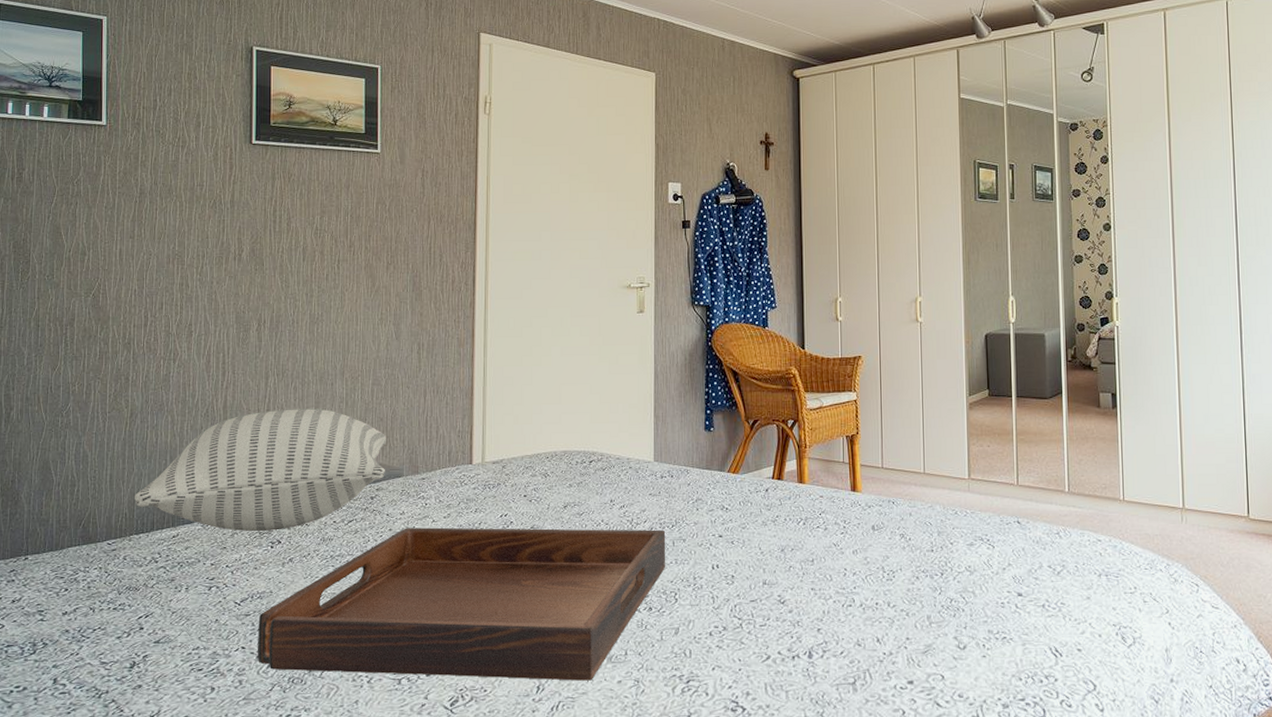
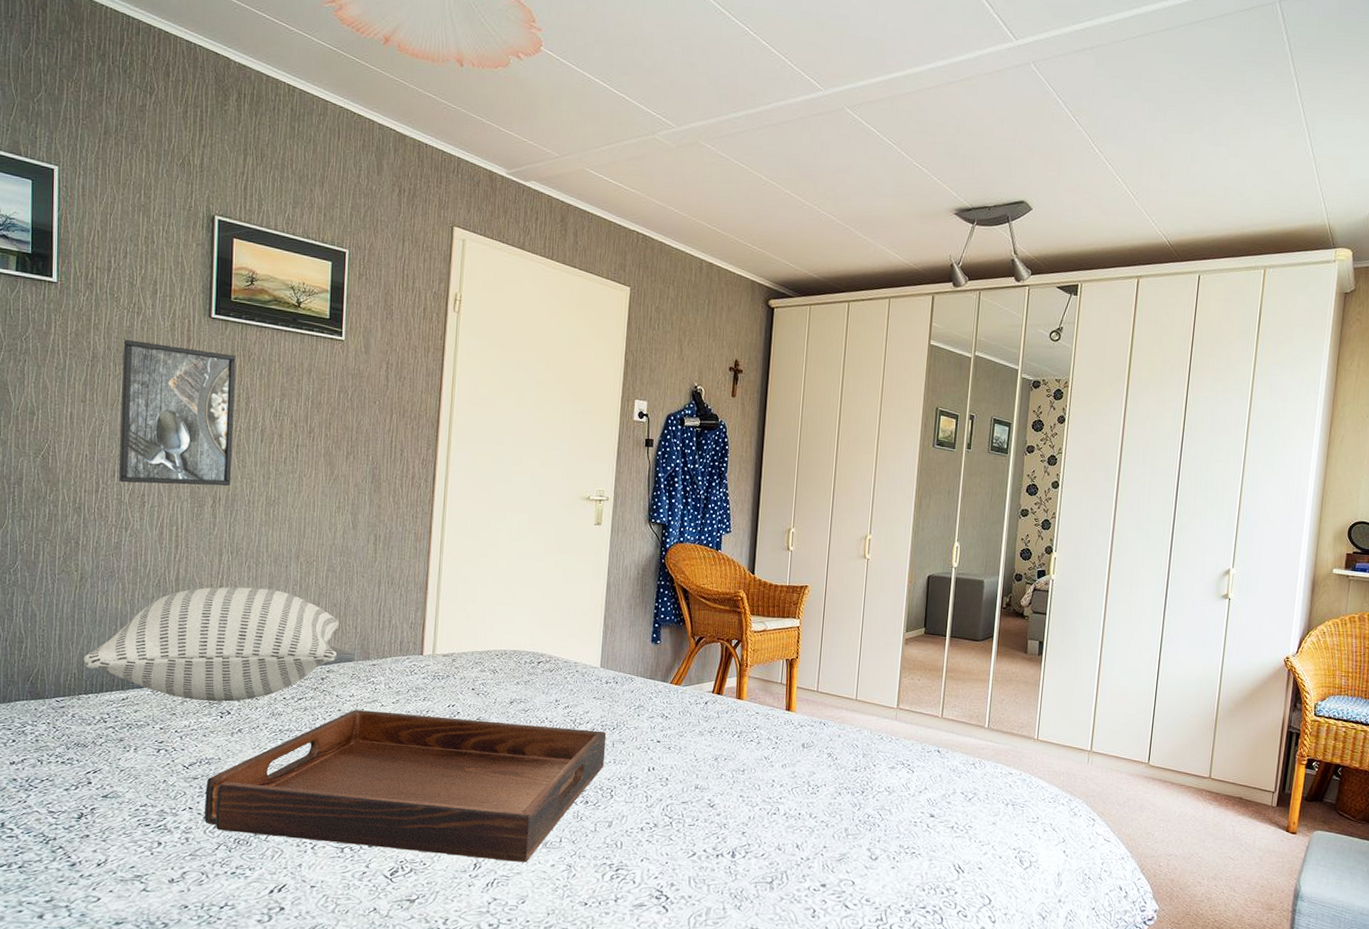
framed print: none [166,173,276,314] -> present [118,340,236,486]

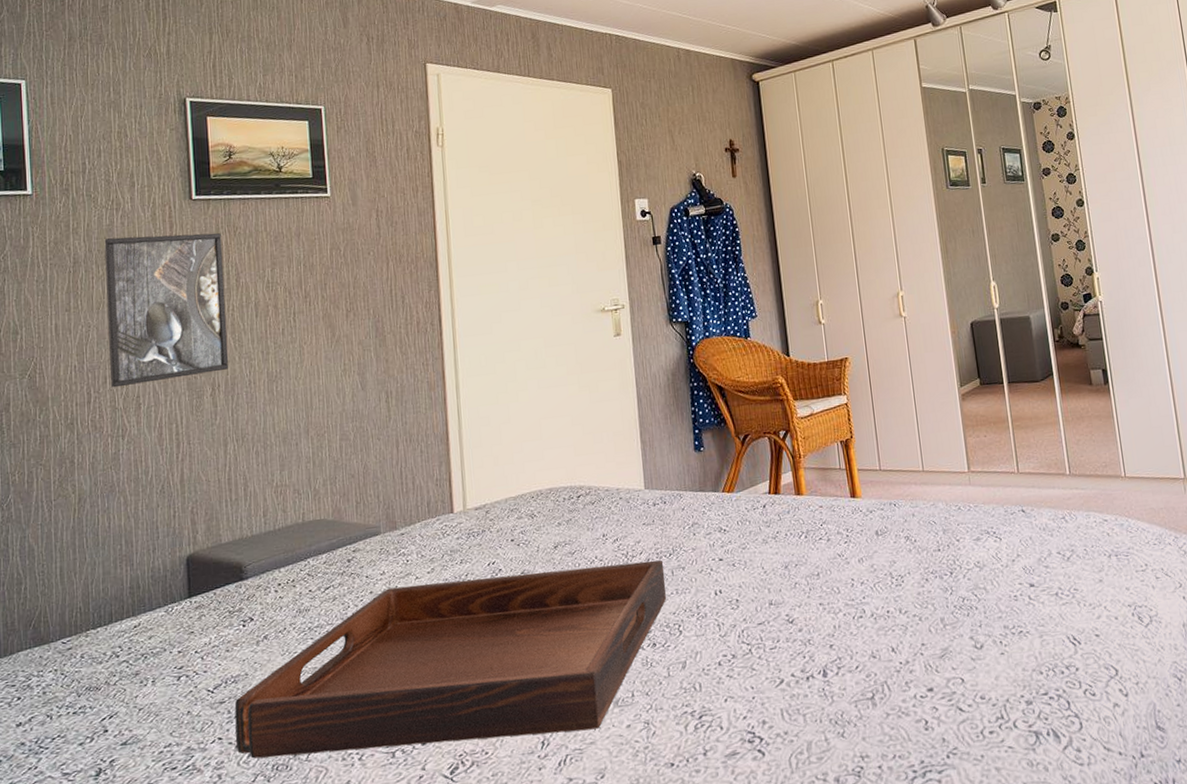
pillow: present [84,586,339,702] -> none [89,472,361,613]

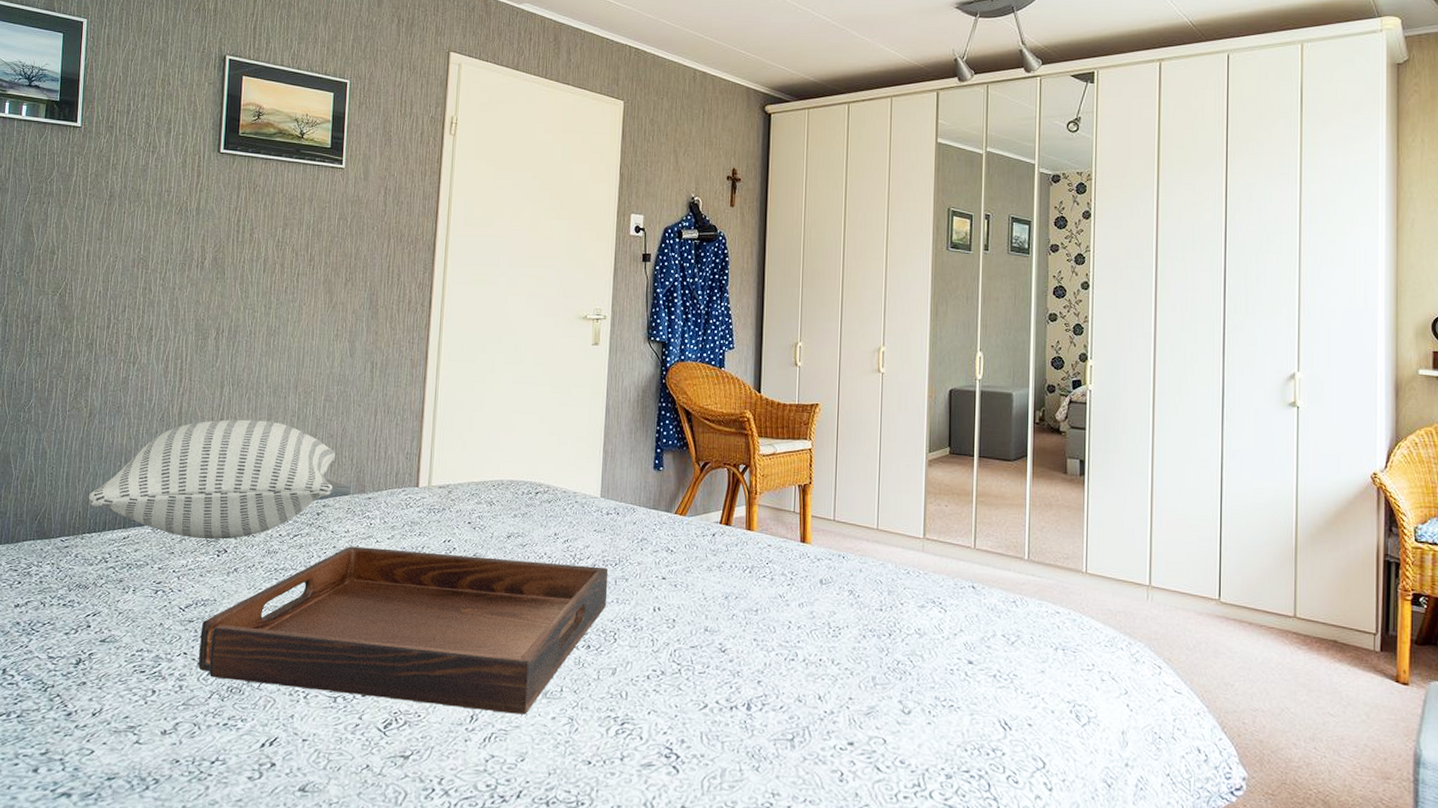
pillow: none [89,472,361,613] -> present [89,419,336,540]
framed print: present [104,233,229,388] -> none [128,178,242,318]

